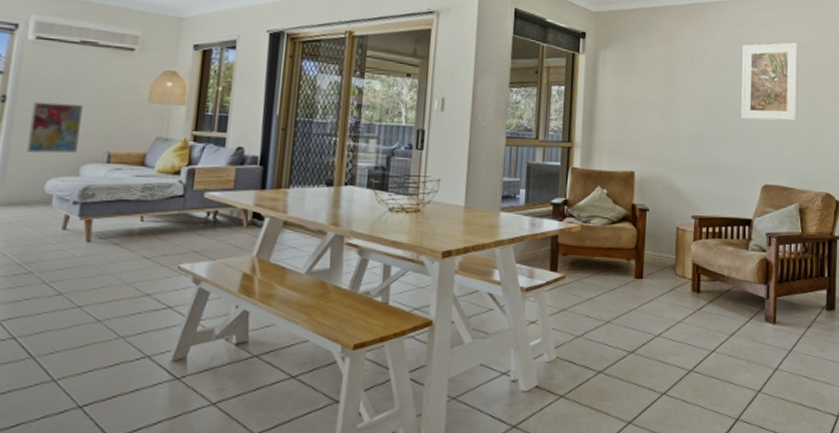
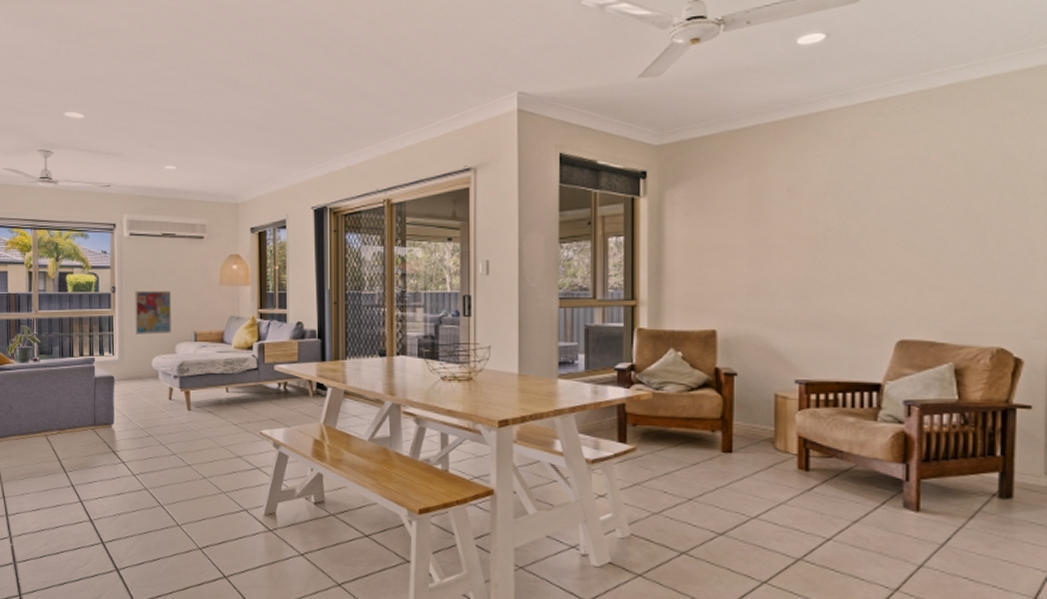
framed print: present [741,42,798,121] -> none [863,151,951,258]

